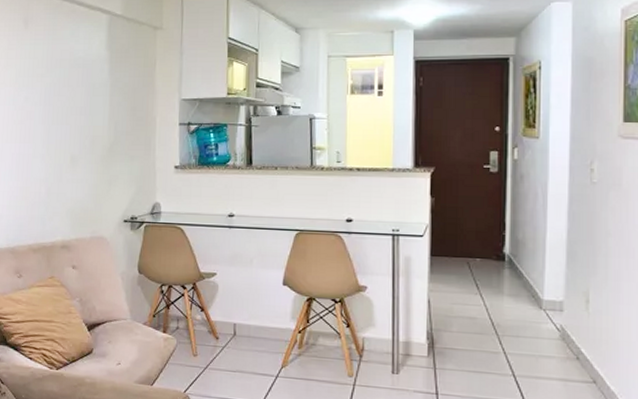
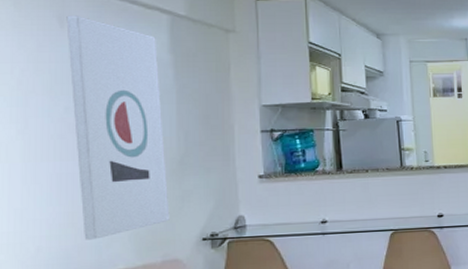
wall art: none [29,17,99,212] -> present [66,15,170,240]

